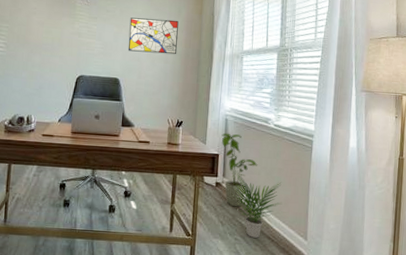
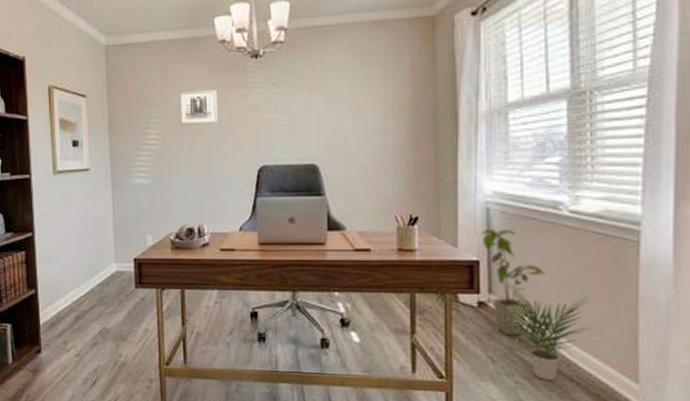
wall art: none [22,14,53,41] -> present [179,90,219,126]
wall art: present [128,17,179,55] -> none [325,71,401,125]

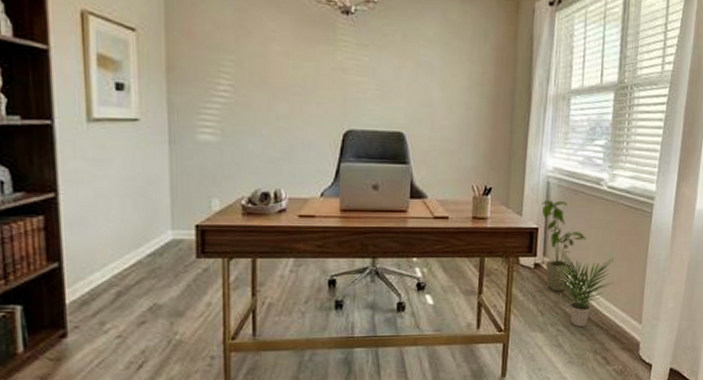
wall art: present [179,90,219,126] -> none [257,40,303,81]

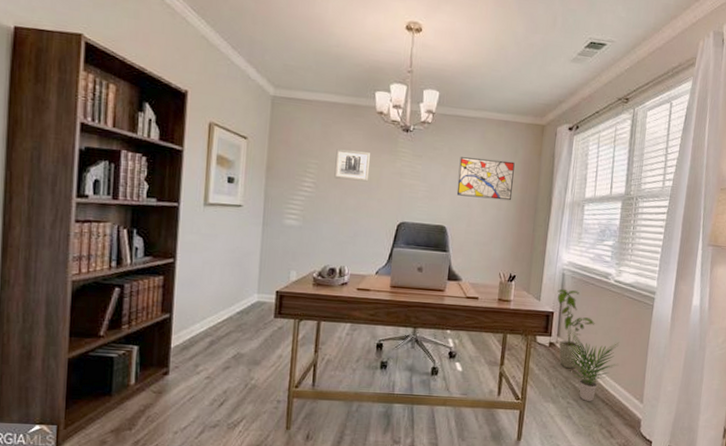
wall art: none [257,40,303,81] -> present [334,149,371,182]
wall art: none [415,44,485,97] -> present [456,157,515,201]

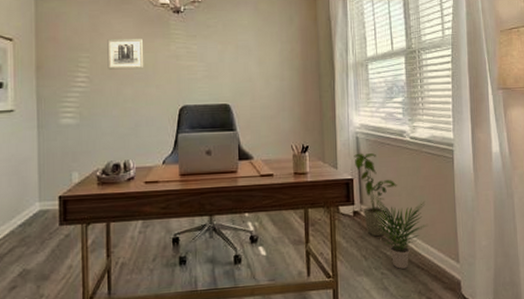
wall art: present [456,157,515,201] -> none [235,30,294,71]

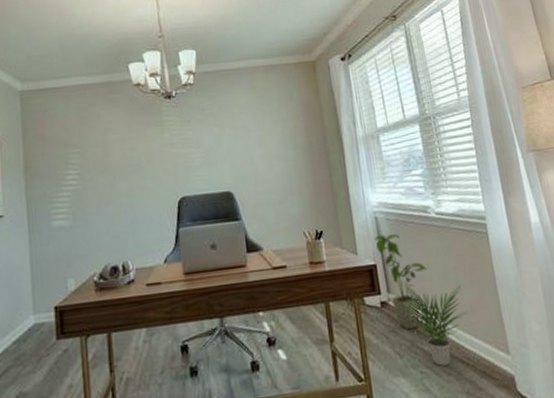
wall art: present [107,39,144,70] -> none [97,129,138,164]

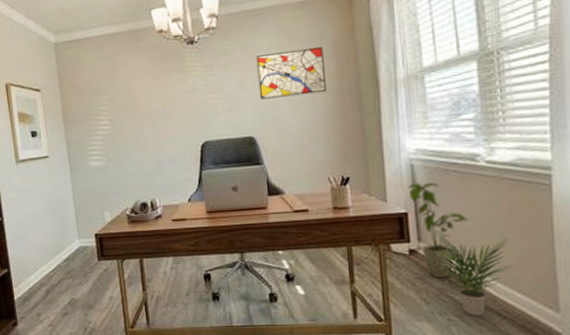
wall art: none [232,106,298,155] -> present [256,46,327,100]

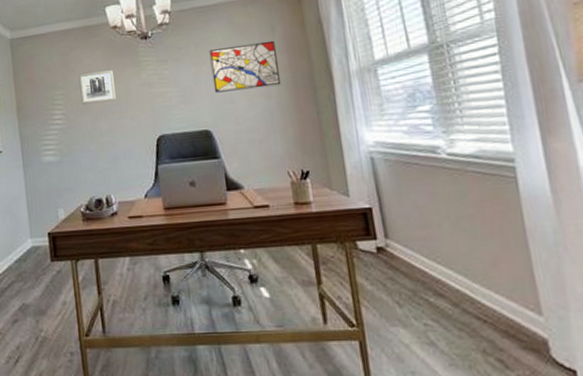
wall art: none [124,76,162,111] -> present [78,70,117,105]
house plant: present [408,182,468,279] -> none [369,176,435,279]
potted plant: present [433,230,512,316] -> none [401,226,487,320]

